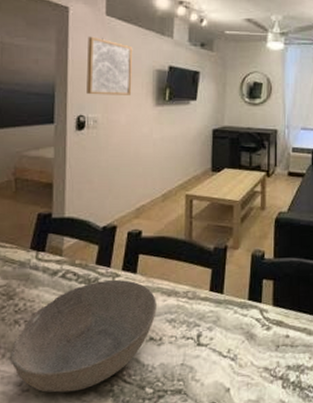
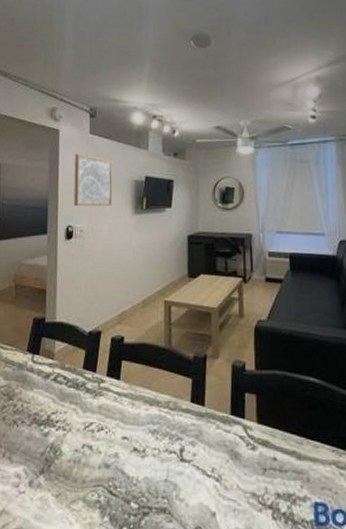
bowl: present [10,279,156,393] -> none [10,385,140,499]

